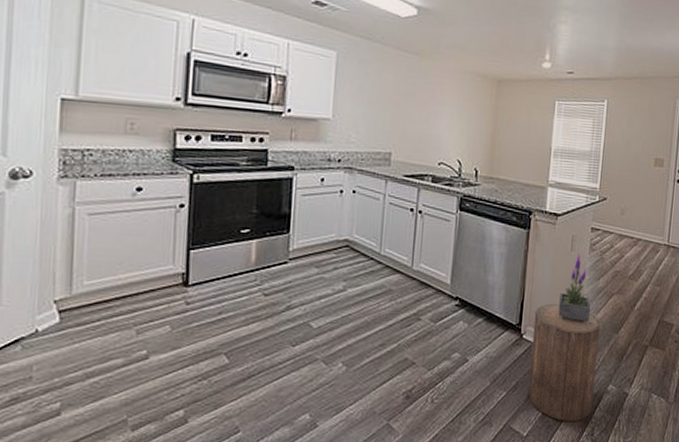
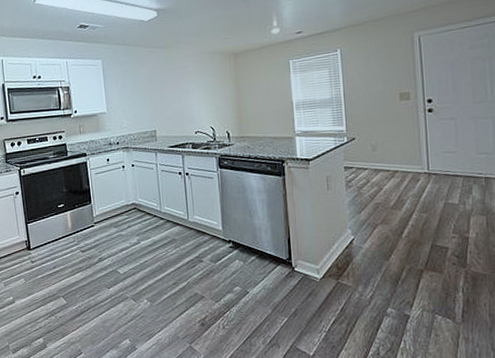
stool: present [528,304,600,421] -> none [302,239,374,342]
potted plant: present [558,252,591,323] -> none [322,190,357,253]

